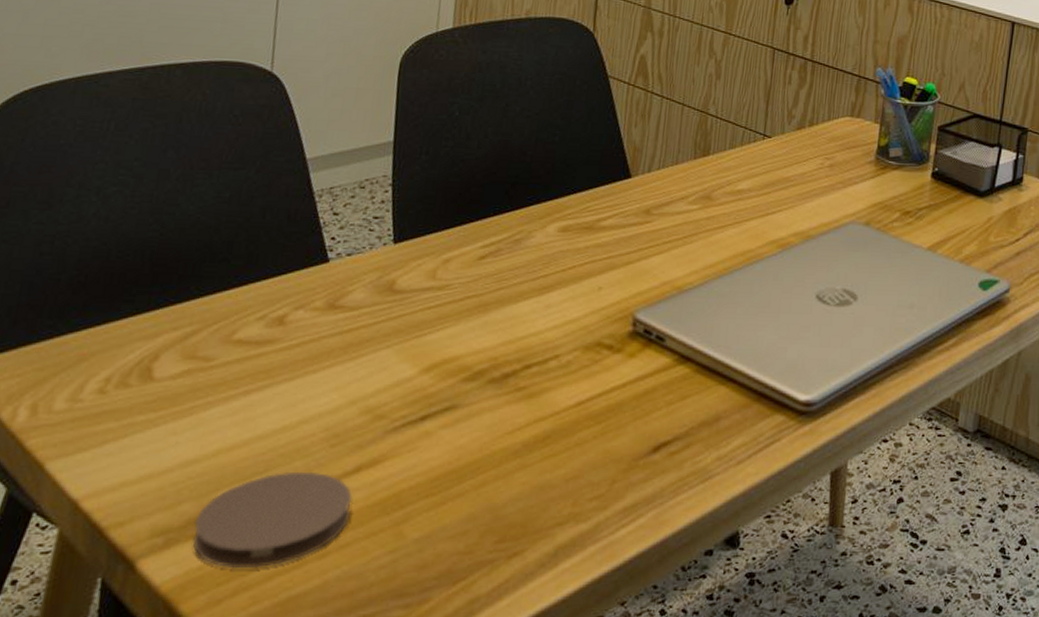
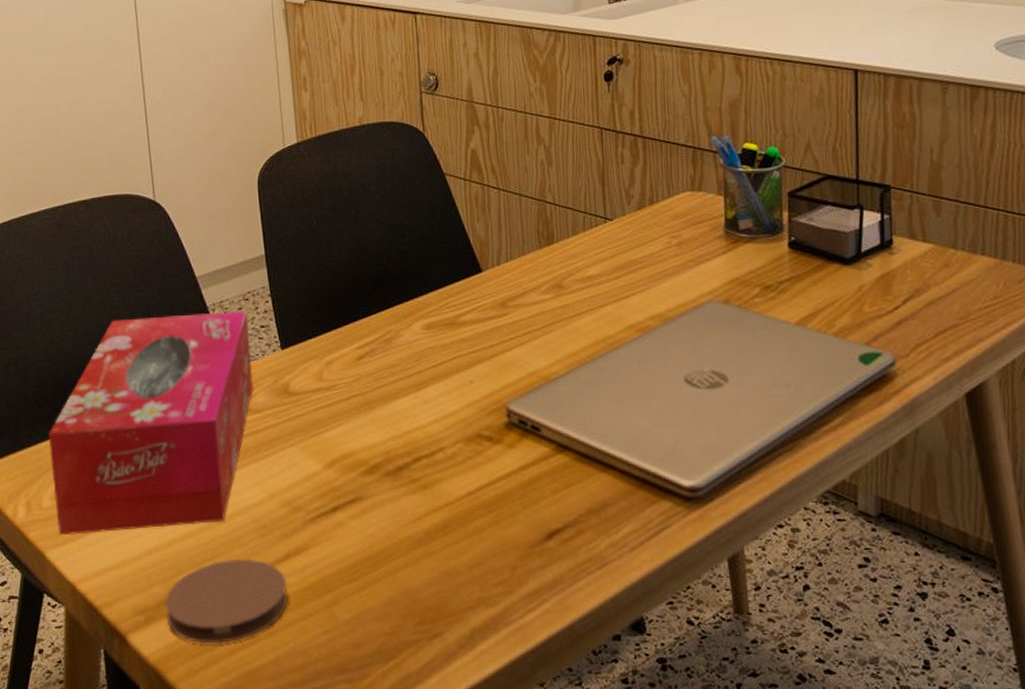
tissue box: none [68,198,362,444] -> present [48,310,253,536]

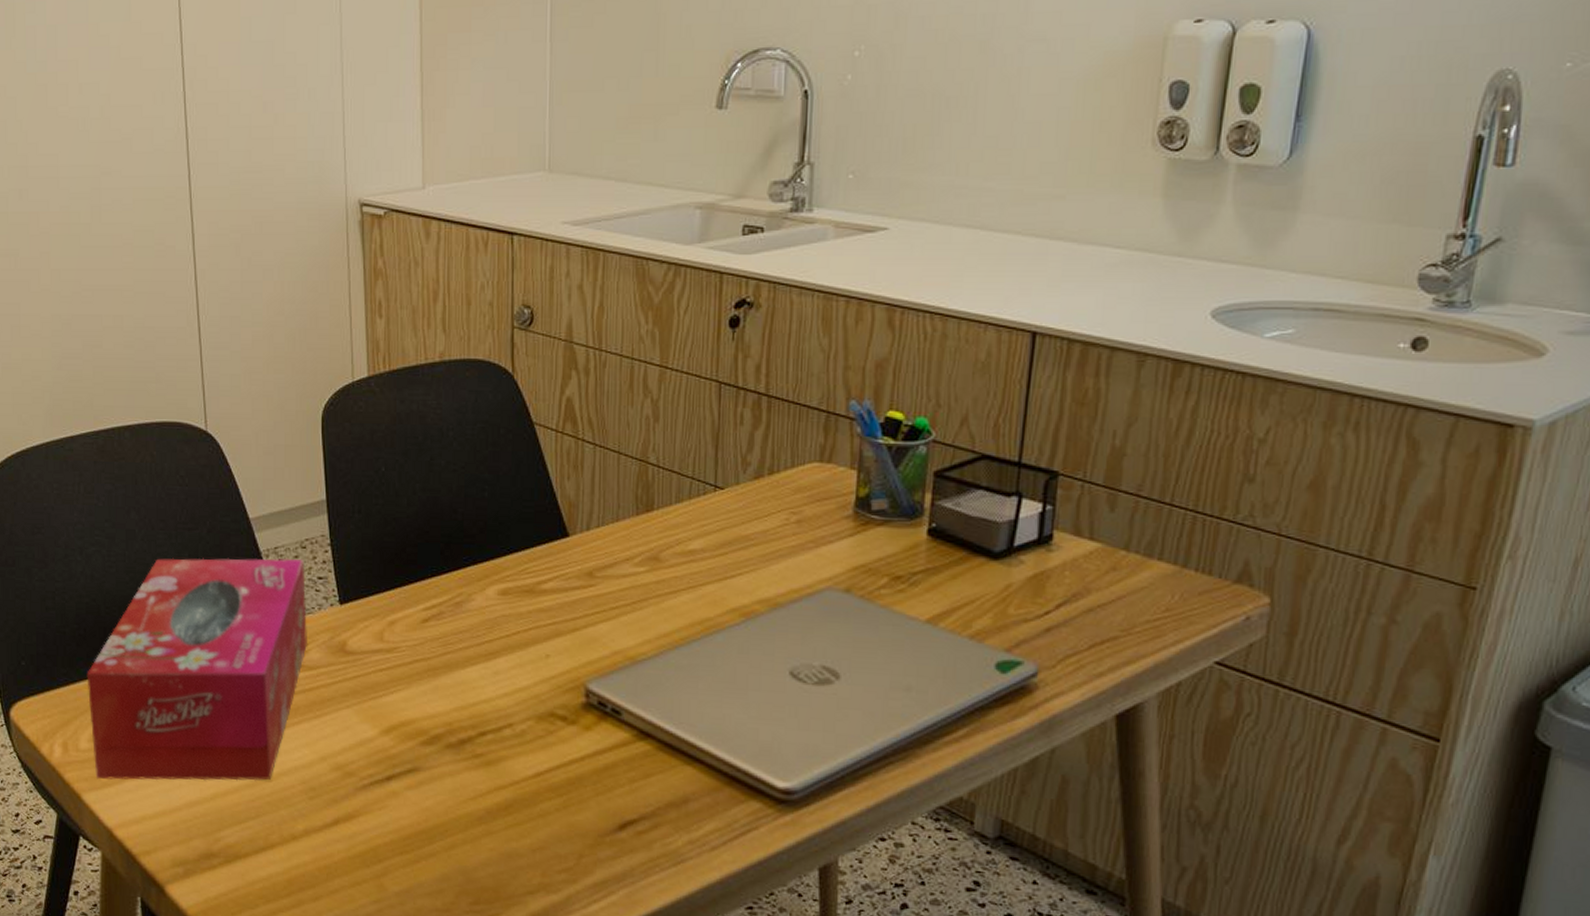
coaster: present [165,558,288,644] -> none [205,818,335,903]

